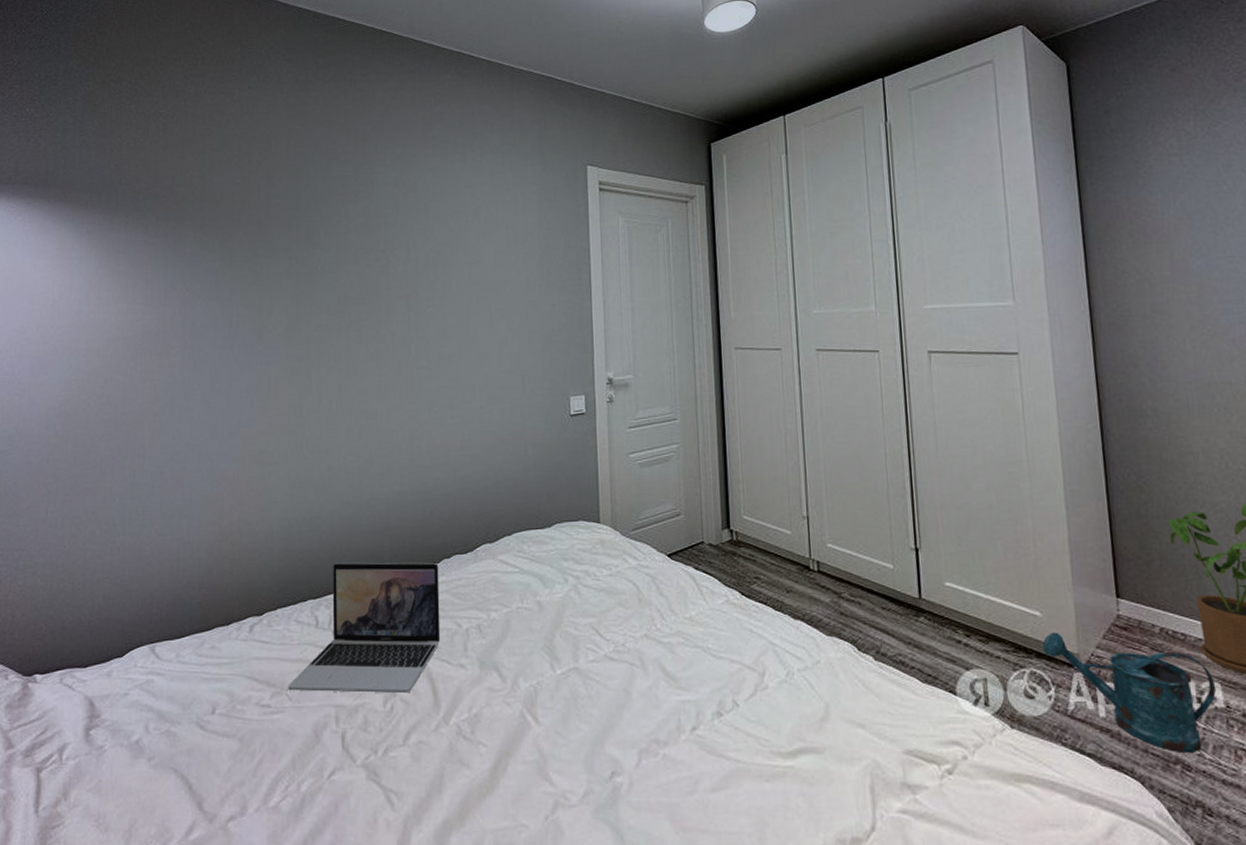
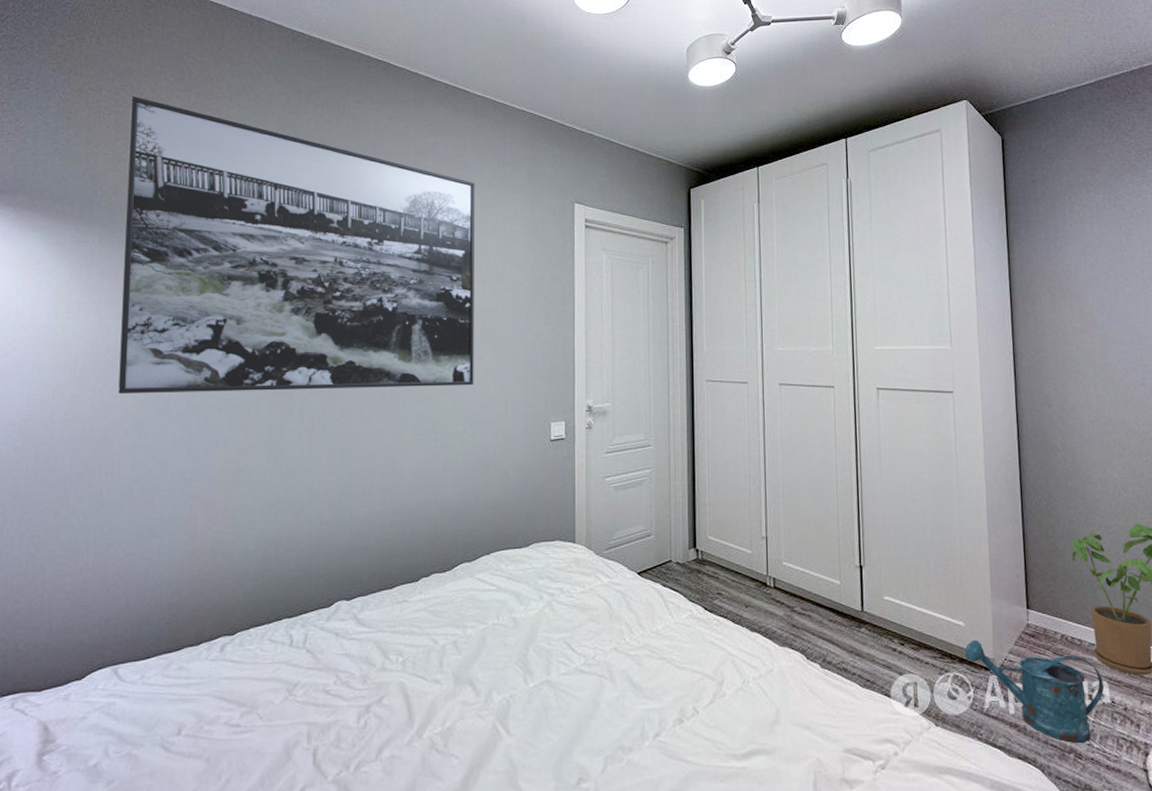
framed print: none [147,84,490,378] -> present [118,95,475,395]
laptop: present [288,562,441,694] -> none [259,581,417,710]

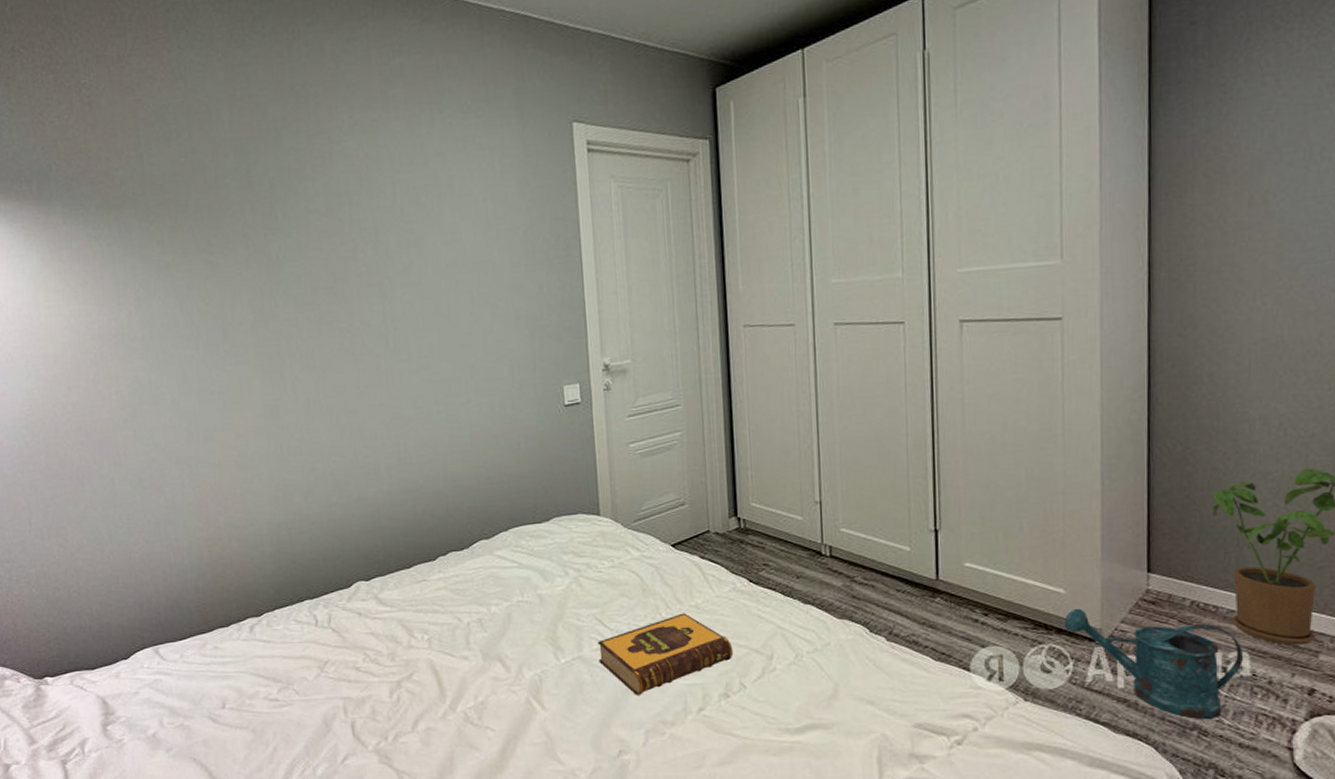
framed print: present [118,95,475,395] -> none [65,49,474,383]
hardback book: none [565,638,689,721] -> present [597,613,734,695]

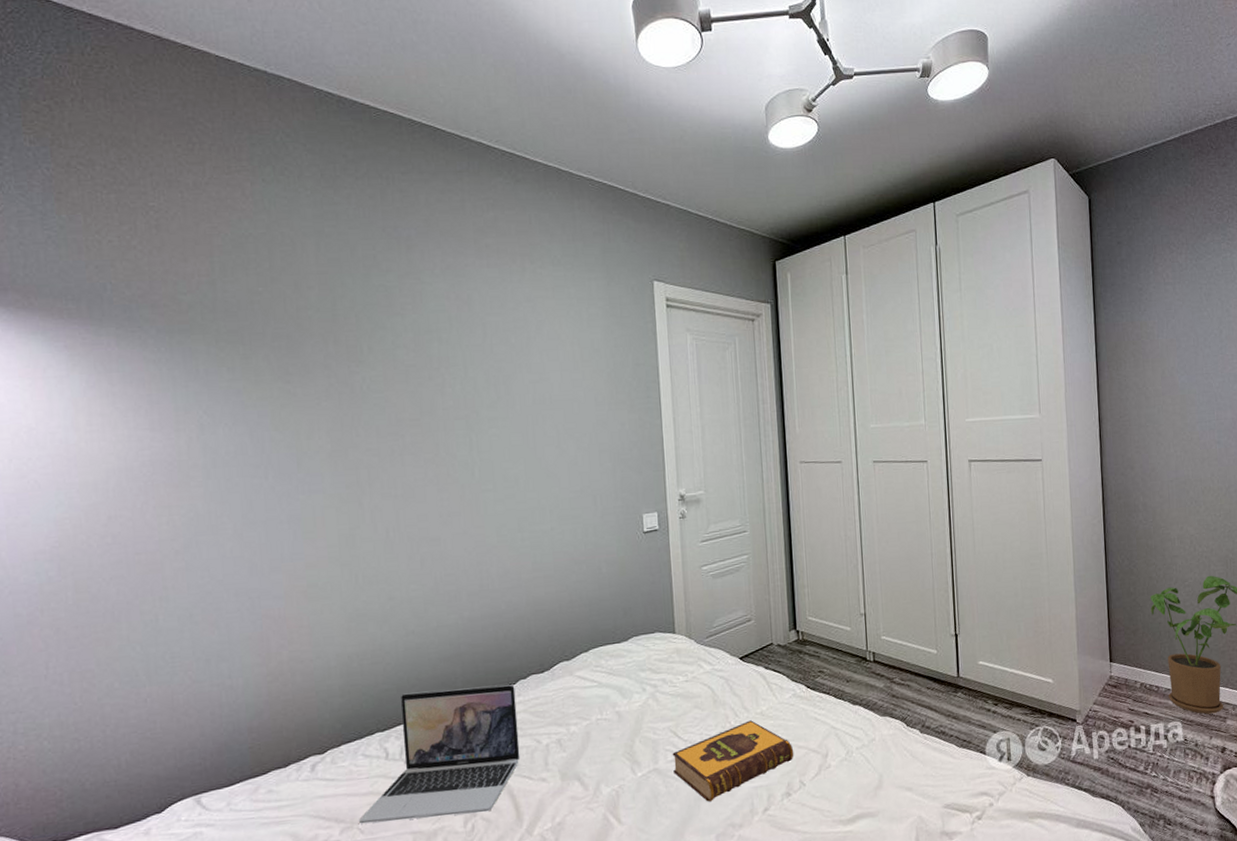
laptop: none [294,560,442,686] -> present [359,685,520,824]
watering can: present [1064,608,1244,719] -> none [1053,694,1178,780]

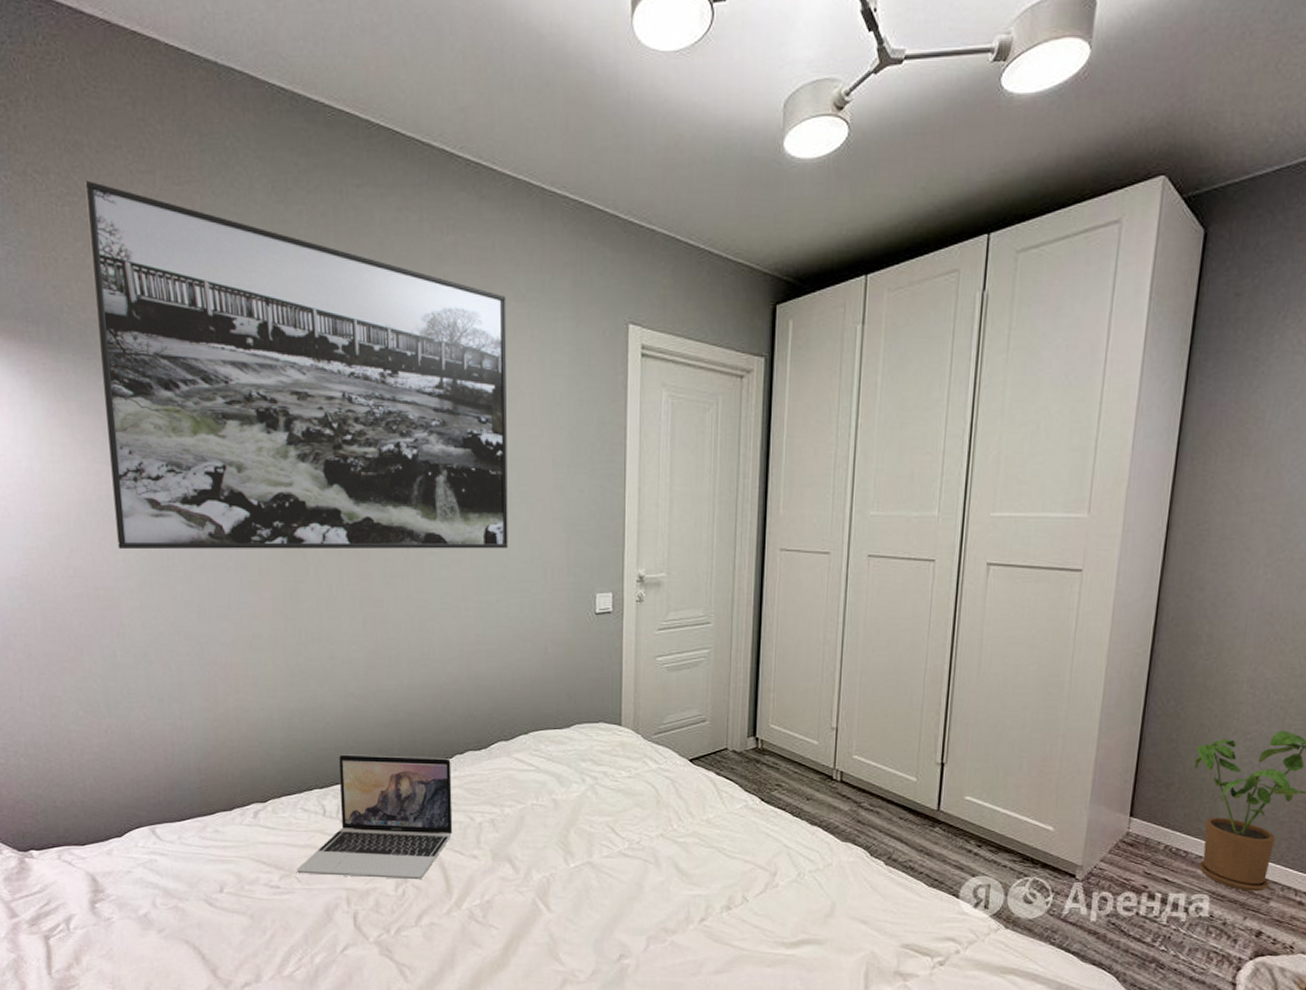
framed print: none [132,170,559,513] -> present [85,180,508,550]
hardback book: present [672,720,794,802] -> none [608,826,739,903]

